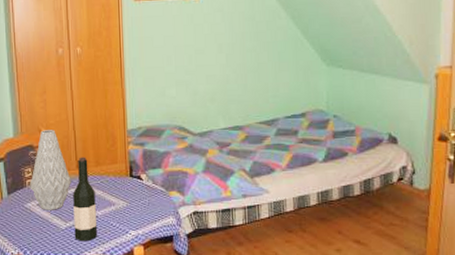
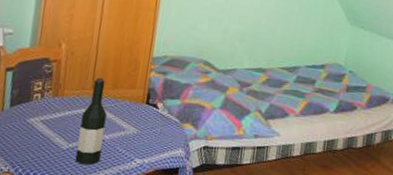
vase: present [30,130,71,210] -> none [36,45,84,129]

